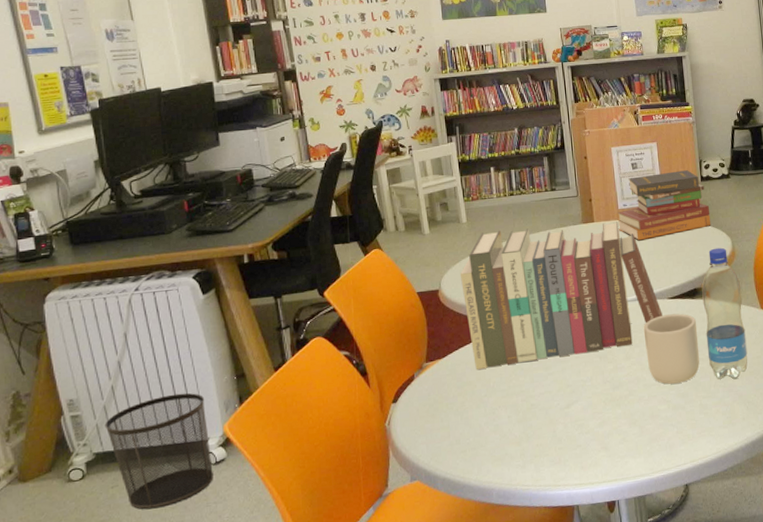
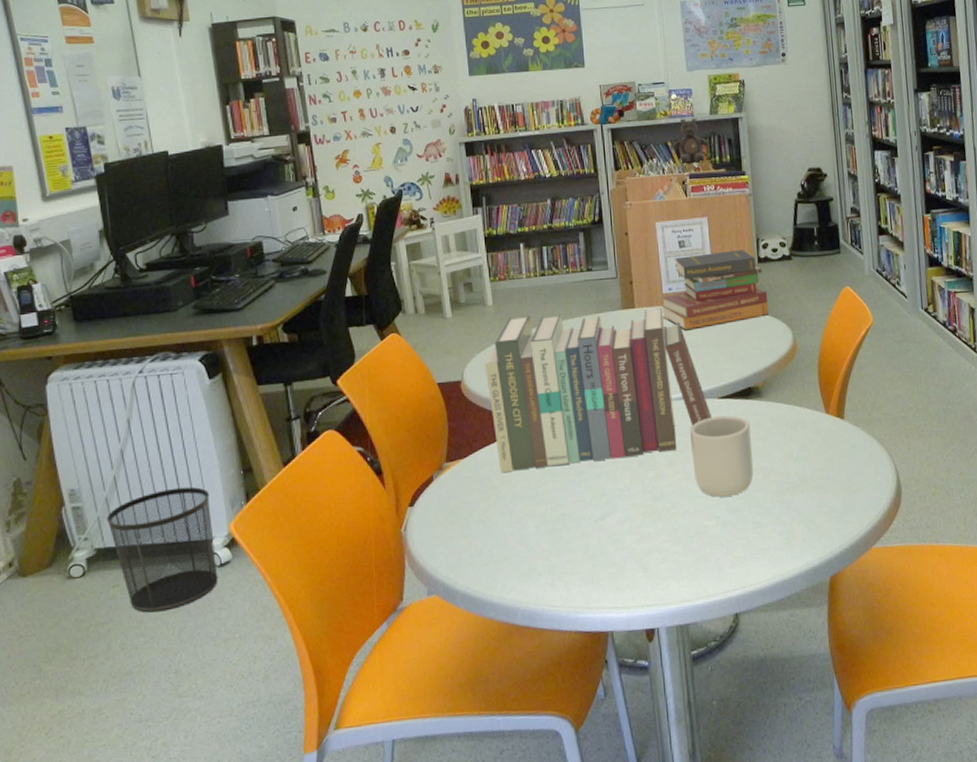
stuffed animal: none [625,55,657,96] -> present [672,116,709,163]
bottle: present [701,247,748,380] -> none [757,340,810,495]

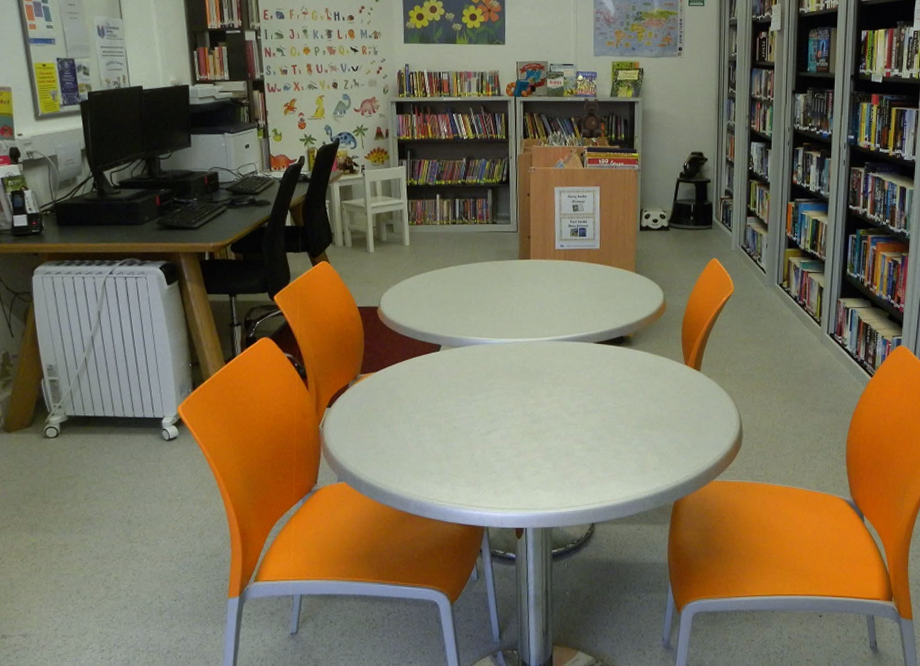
waste bin: present [106,486,218,613] -> none [77,372,166,472]
books: present [485,308,711,472] -> none [399,256,587,387]
books: present [661,250,769,332] -> none [553,217,646,284]
mug: present [689,415,754,497] -> none [567,358,620,426]

